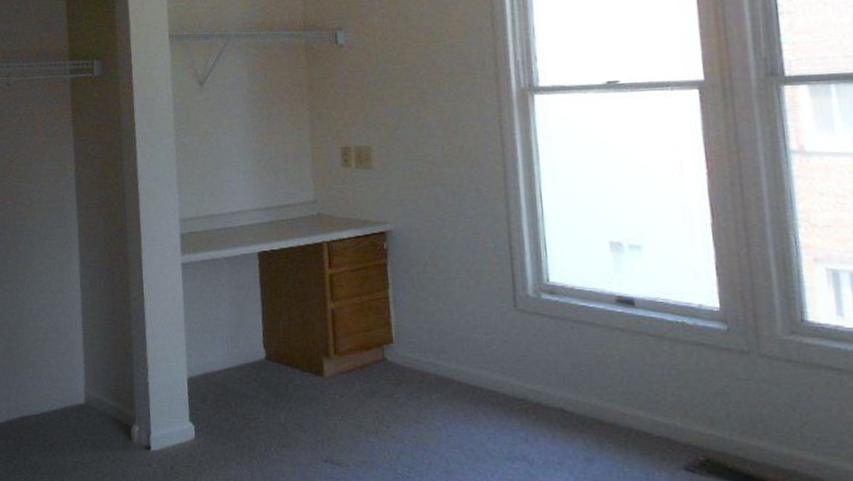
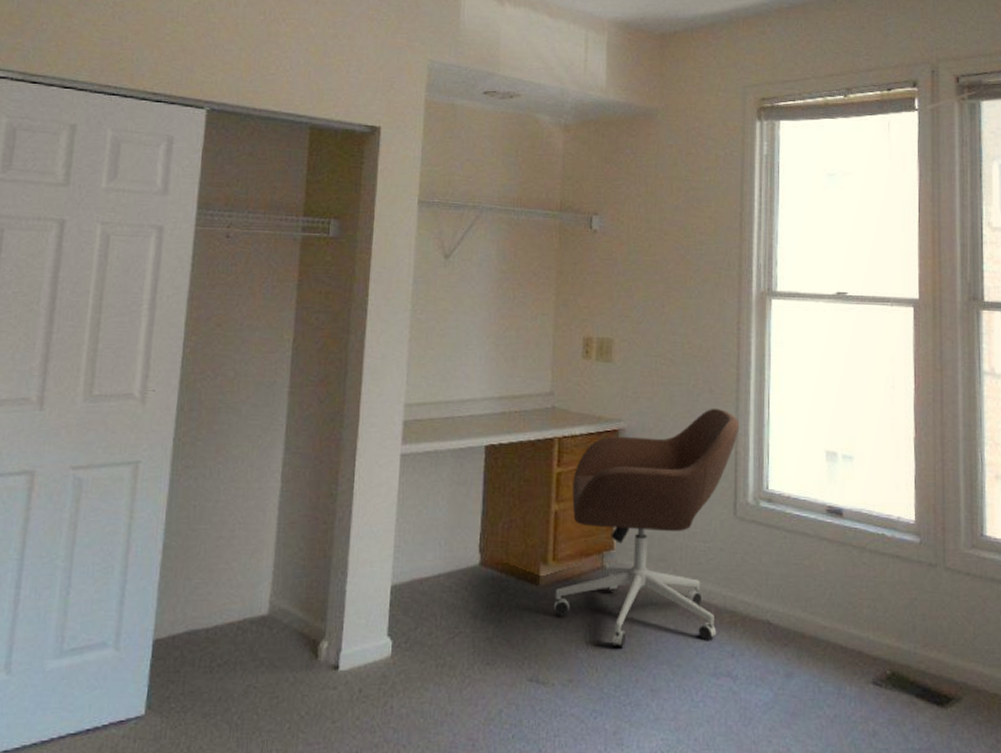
office chair: none [339,205,512,434] -> present [553,408,740,648]

